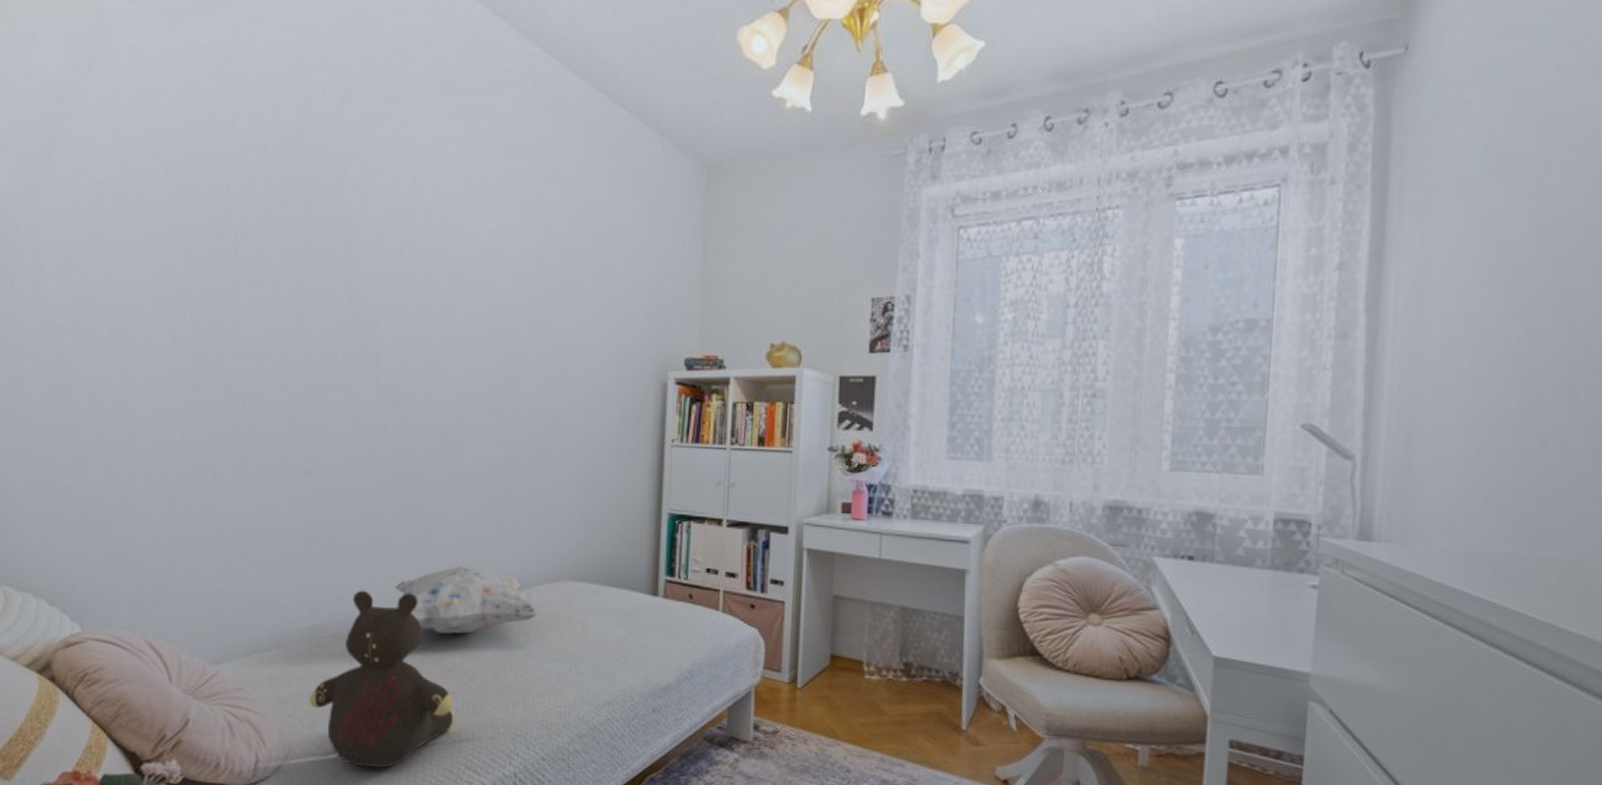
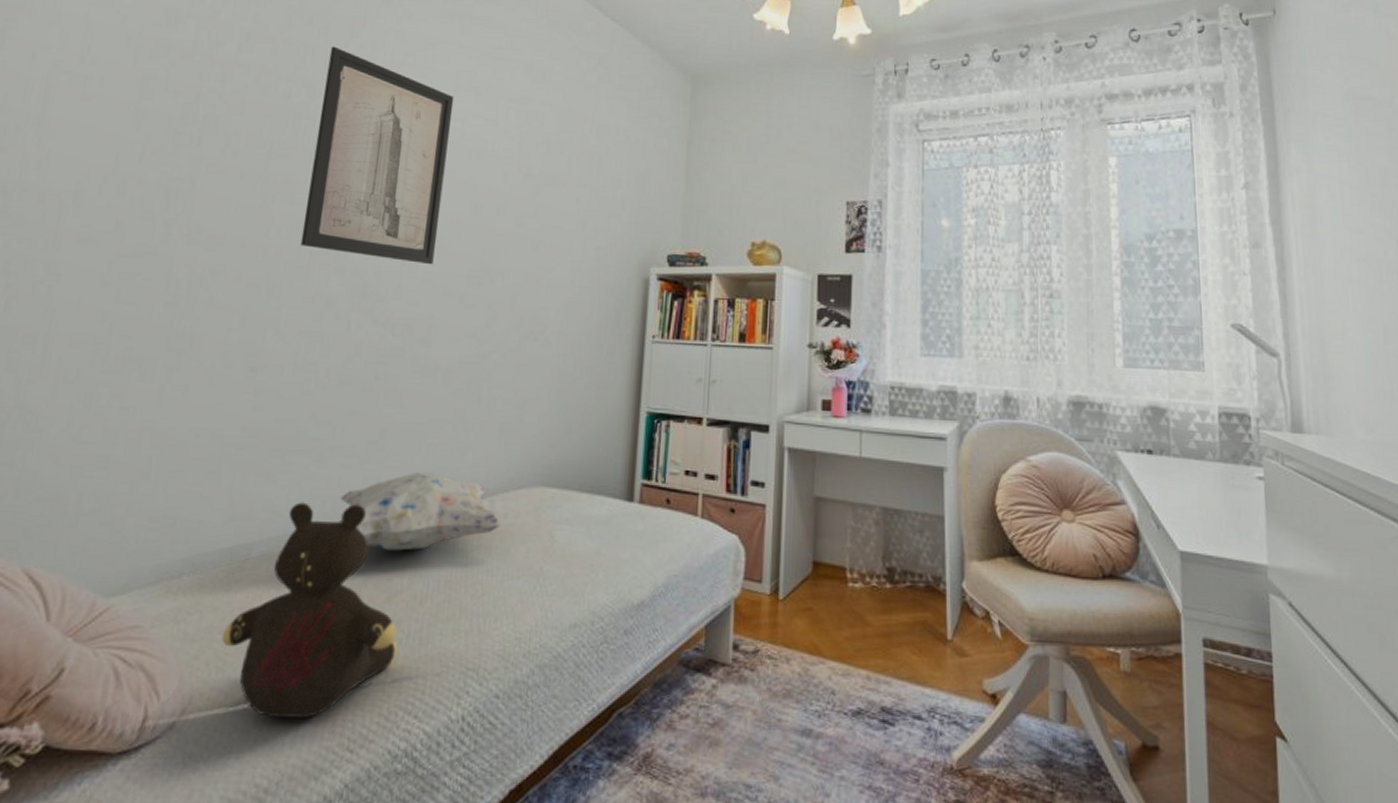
wall art: none [336,152,466,373] -> present [300,46,454,265]

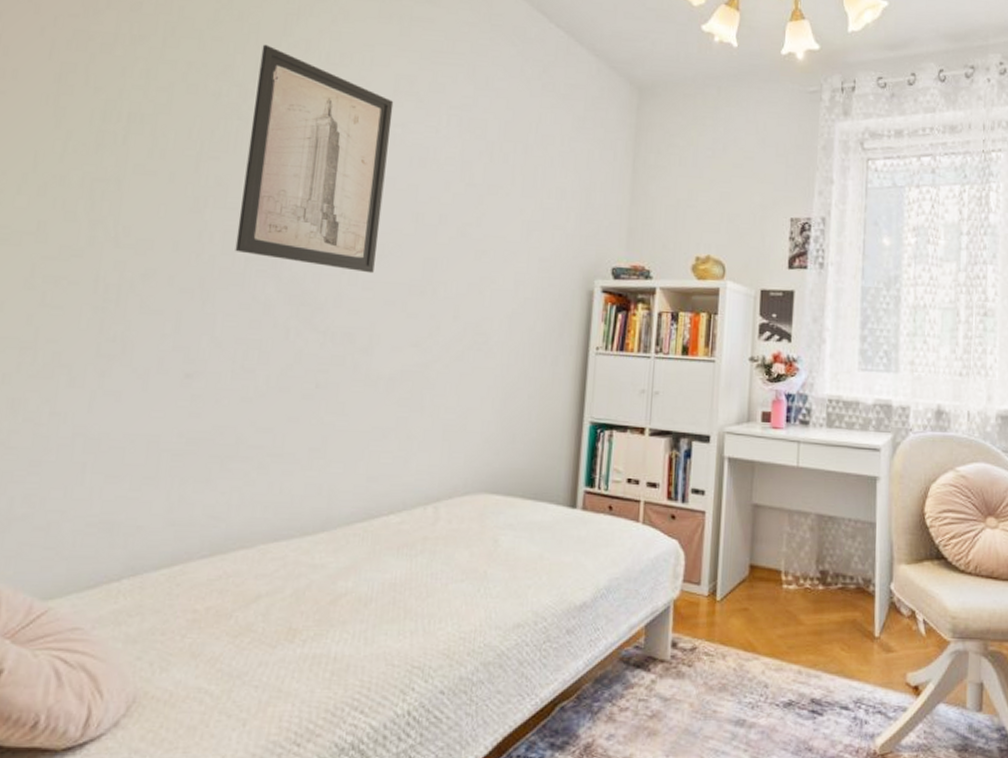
teddy bear: present [221,502,398,719] -> none [164,508,343,716]
decorative pillow: present [339,472,503,551] -> none [282,479,447,555]

